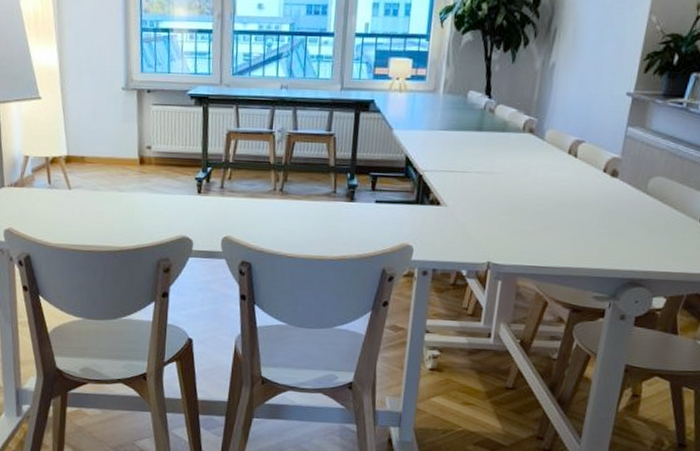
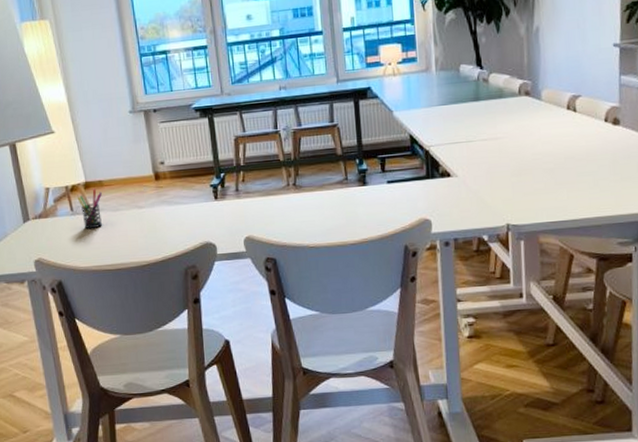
pen holder: none [56,164,83,205] -> present [77,188,103,229]

